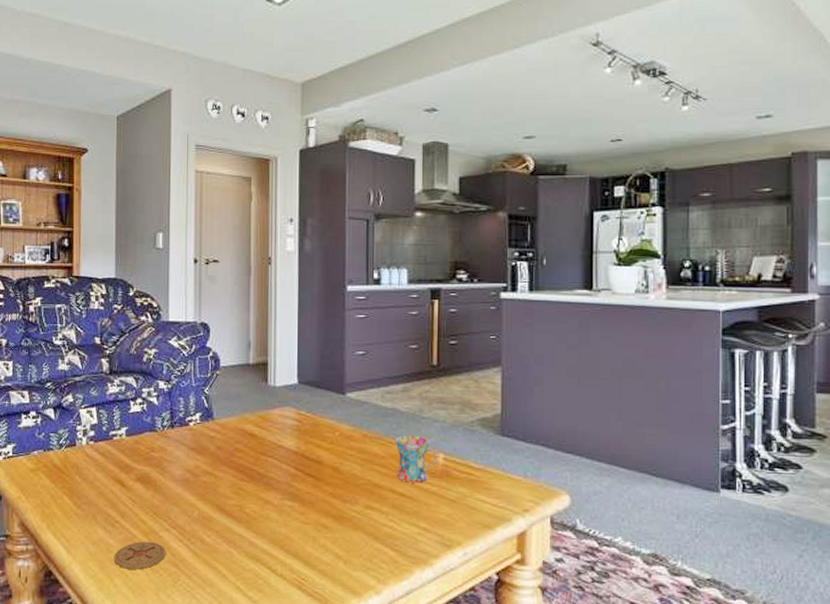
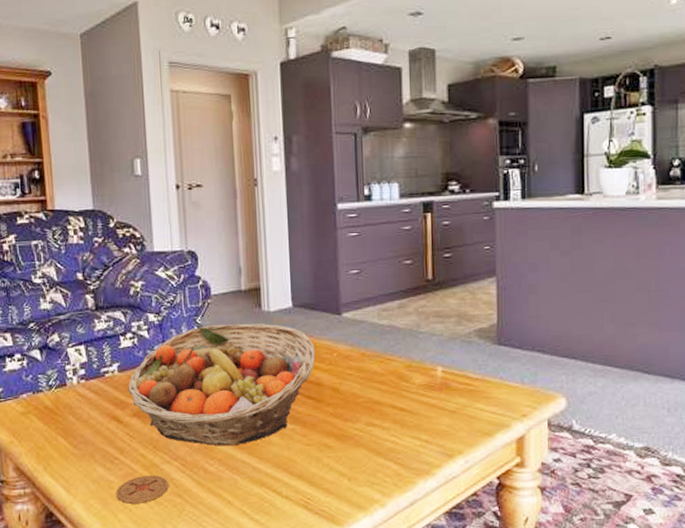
fruit basket: none [134,395,318,518] -> present [128,323,316,446]
mug: present [394,435,438,483] -> none [392,351,436,397]

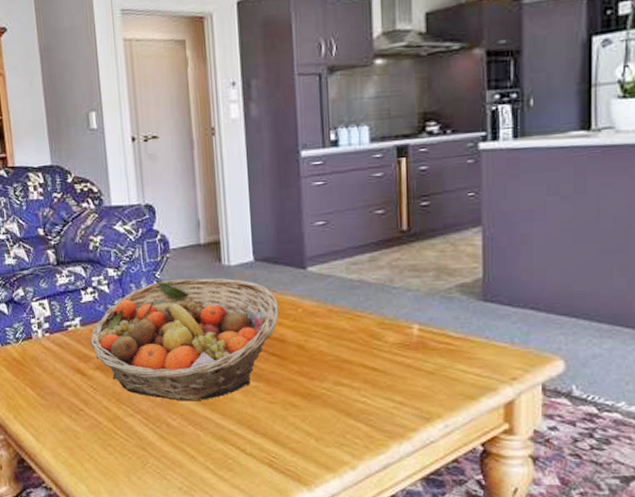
coaster: present [115,475,169,504] -> none [82,427,132,454]

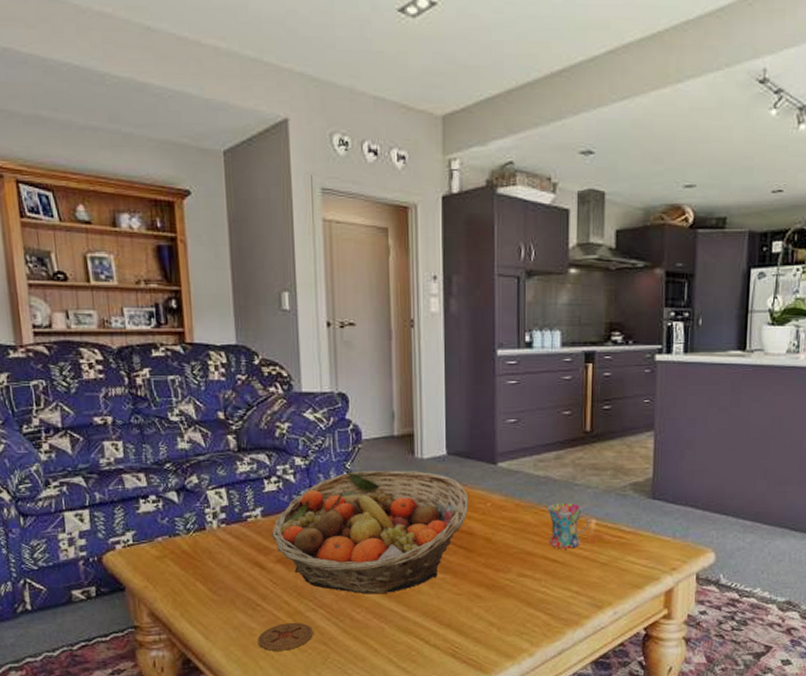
coaster: none [82,427,132,454] -> present [257,622,313,651]
mug: none [362,307,412,356] -> present [547,503,590,549]

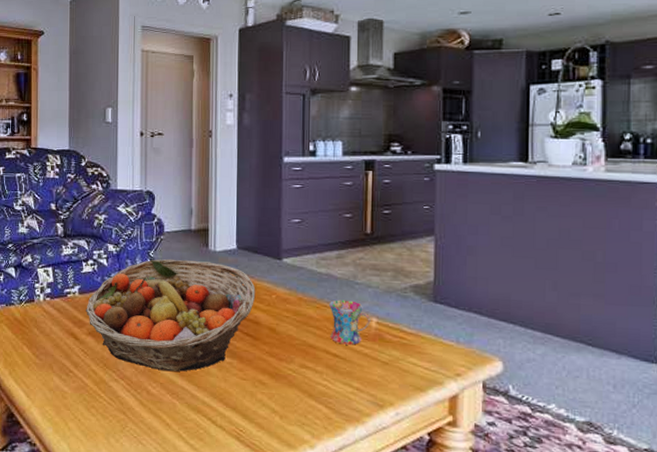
coaster: present [257,622,313,651] -> none [68,390,114,415]

